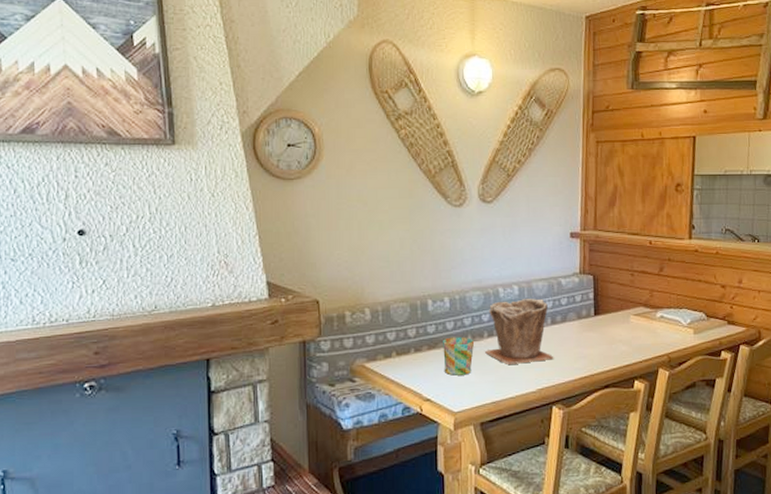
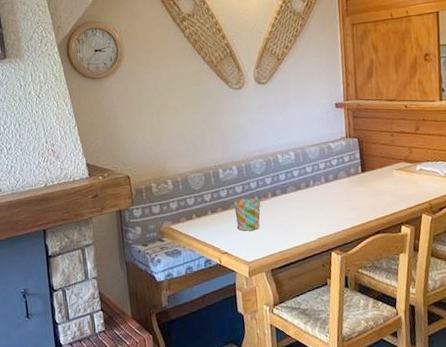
plant pot: present [485,298,554,364] -> none [270,161,330,219]

